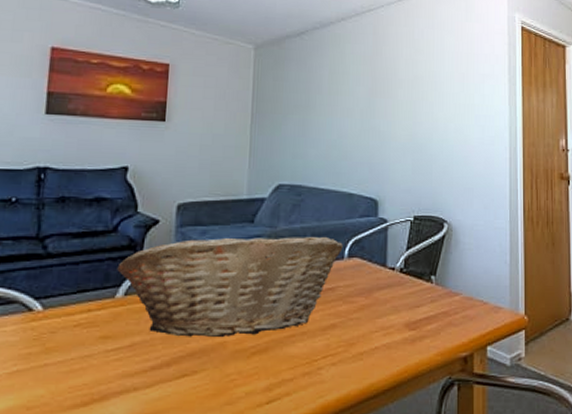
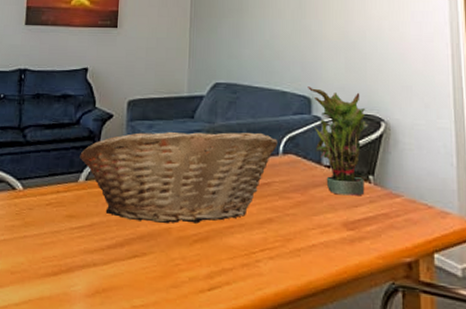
potted plant: none [375,188,433,296] -> present [308,87,369,196]

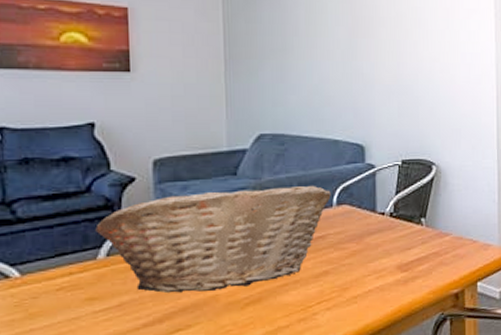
potted plant: present [308,87,369,196] -> none [361,134,421,240]

